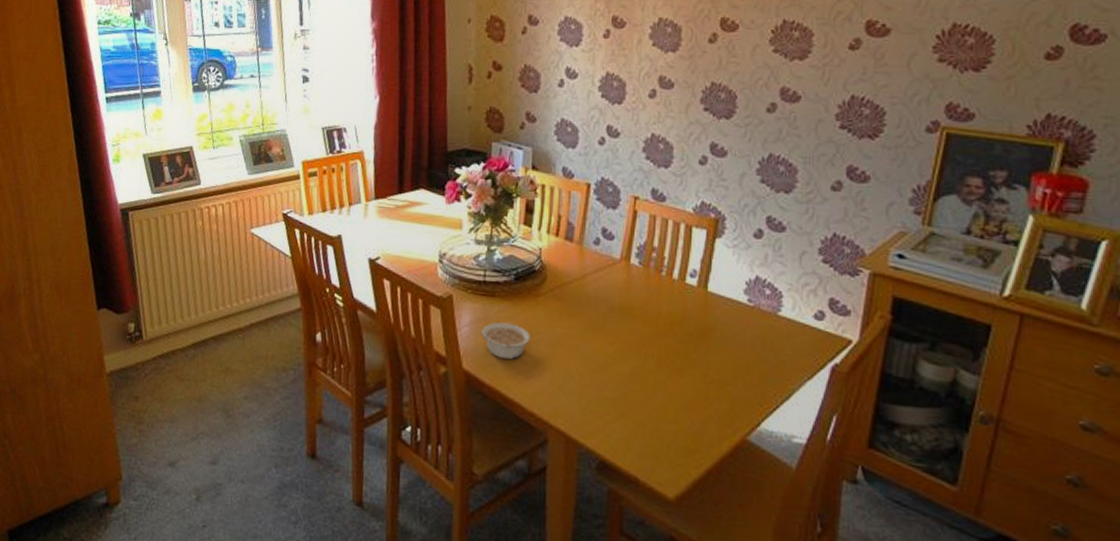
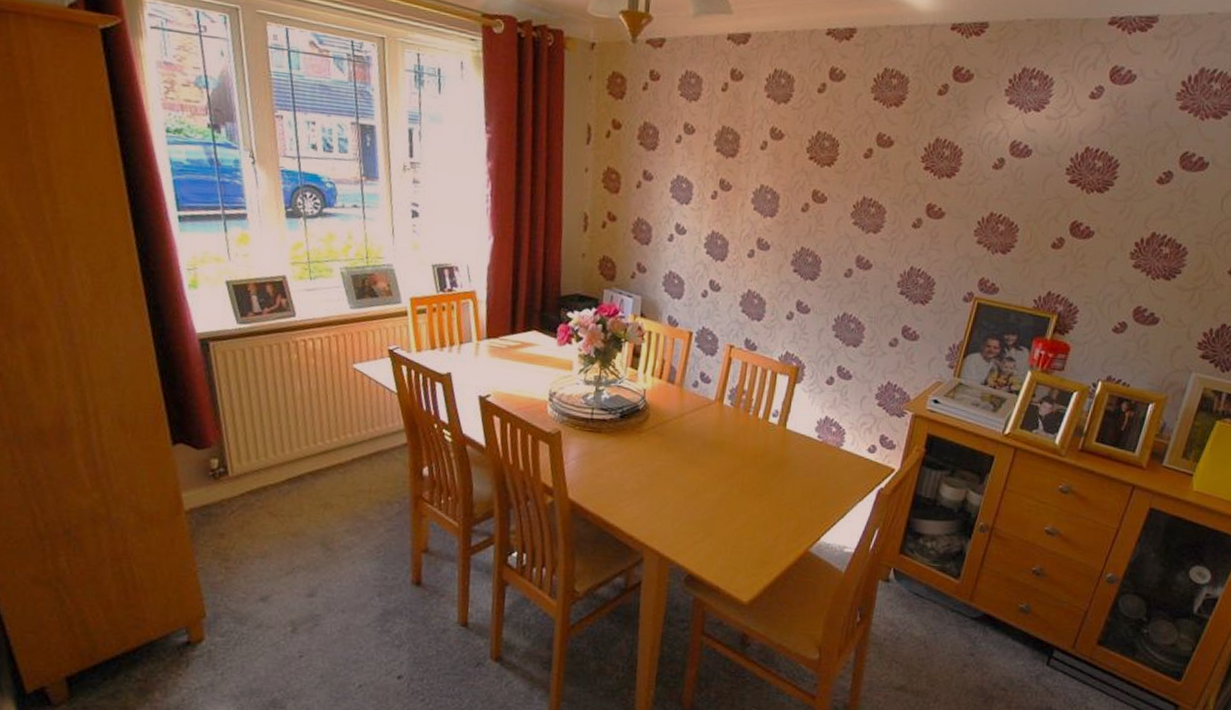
legume: present [482,322,530,360] -> none [587,455,632,490]

